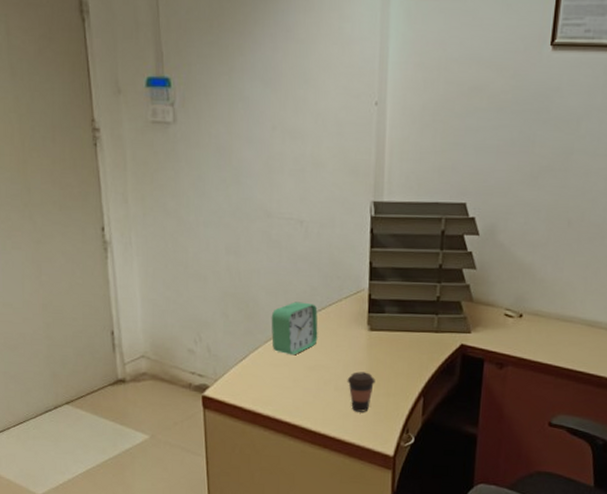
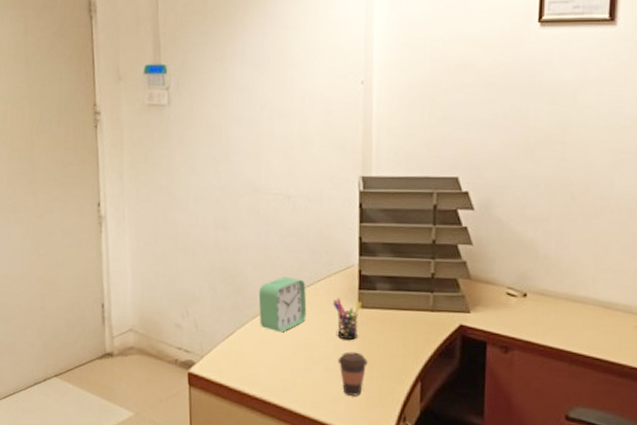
pen holder: none [343,321,372,361] -> present [332,298,363,340]

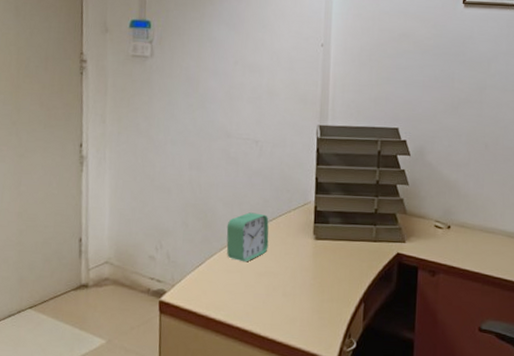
pen holder: present [332,298,363,340] -> none [291,231,317,268]
coffee cup: present [337,351,368,396] -> none [294,278,320,317]

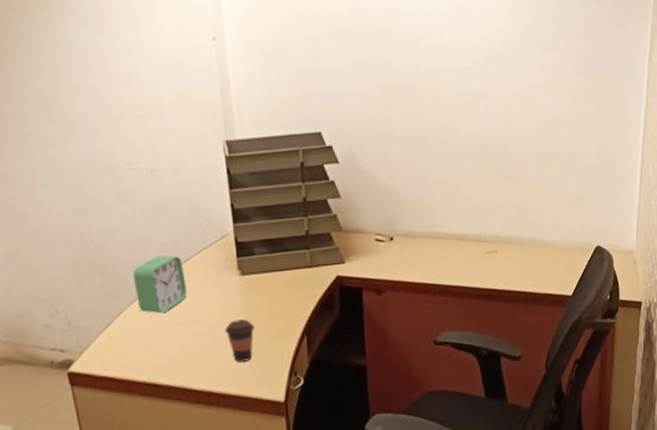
coffee cup: none [294,278,320,317] -> present [225,319,255,362]

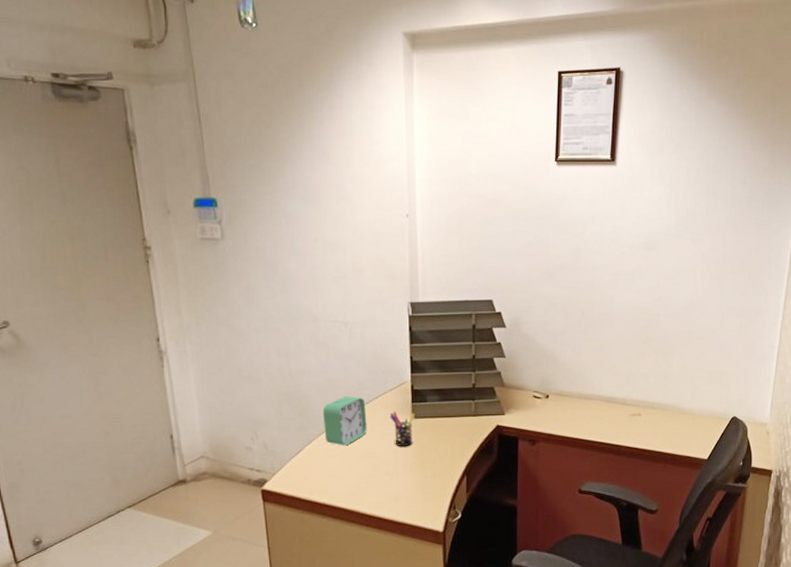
pen holder: none [212,268,243,310] -> present [390,411,416,447]
coffee cup: present [225,319,255,362] -> none [396,456,422,494]

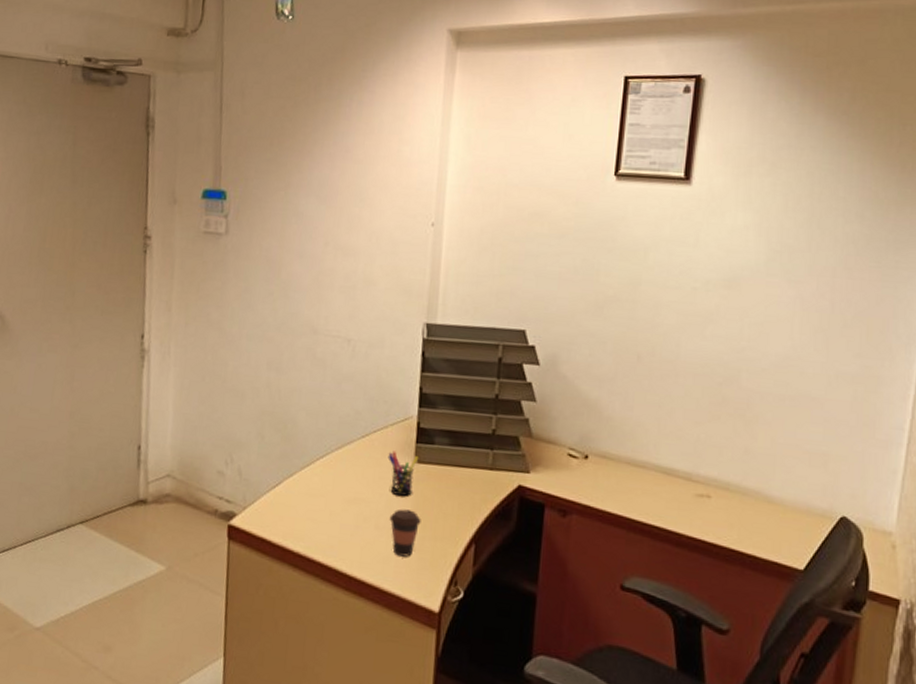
alarm clock: present [322,396,367,446] -> none [309,425,361,486]
coffee cup: none [396,456,422,494] -> present [389,509,421,557]

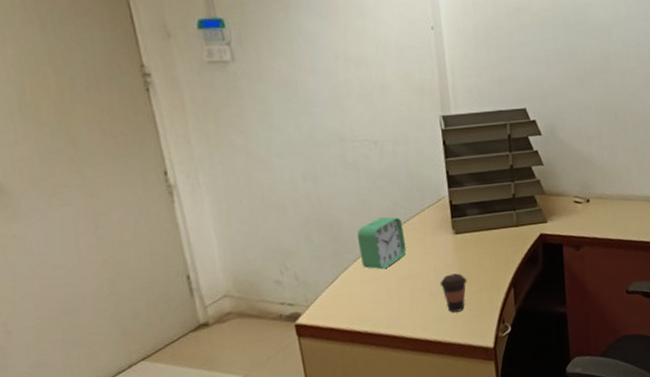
alarm clock: none [309,425,361,486] -> present [357,217,407,270]
pen holder: present [387,450,419,497] -> none [429,228,456,265]

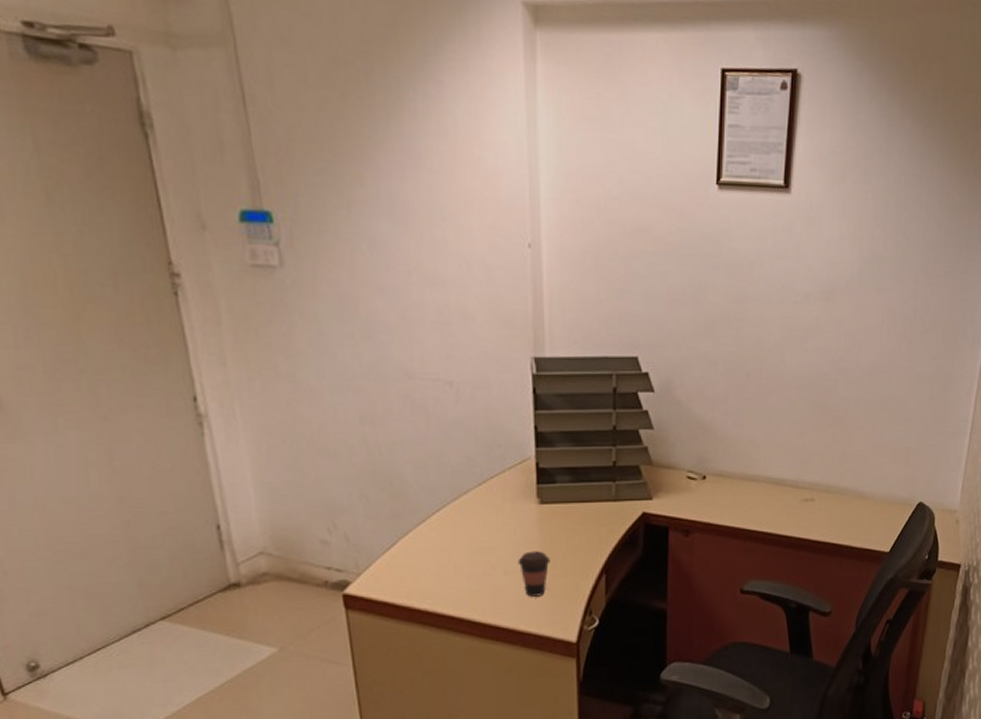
alarm clock: present [357,217,407,270] -> none [422,476,480,538]

